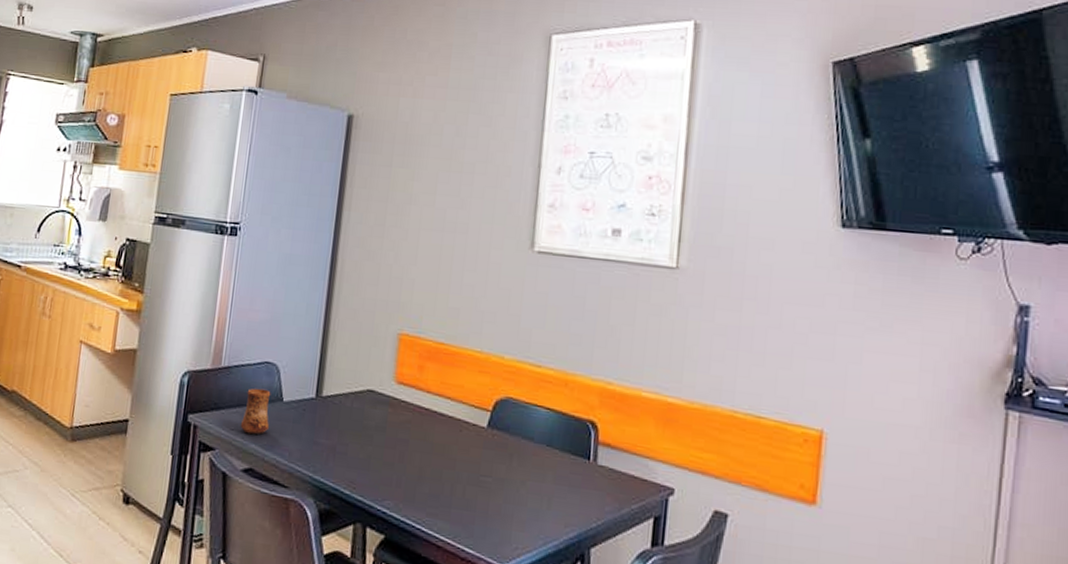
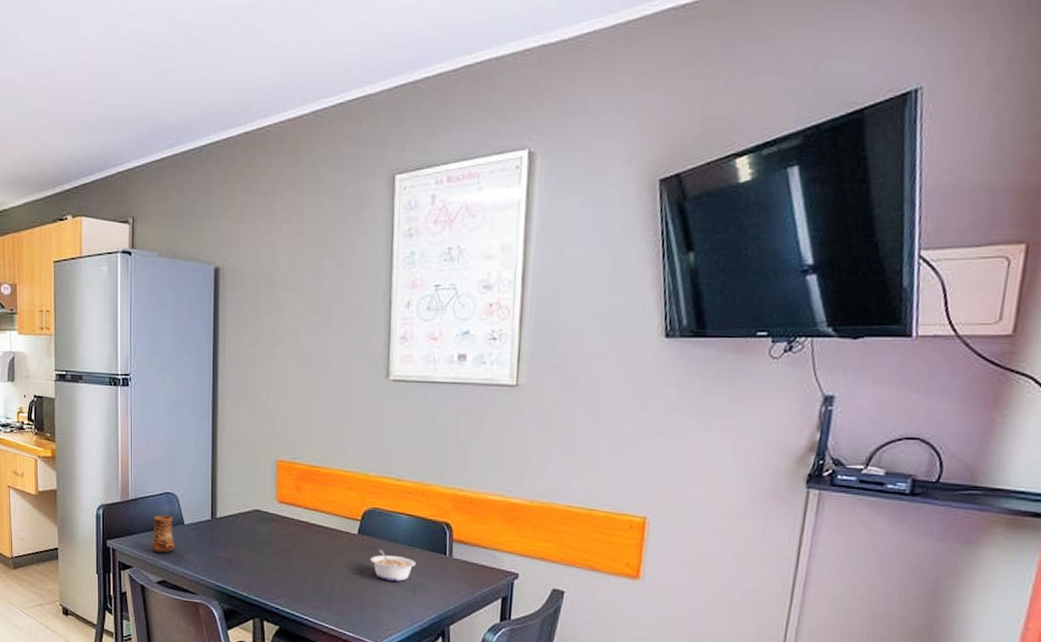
legume: none [500,448,554,489] -> present [371,550,416,581]

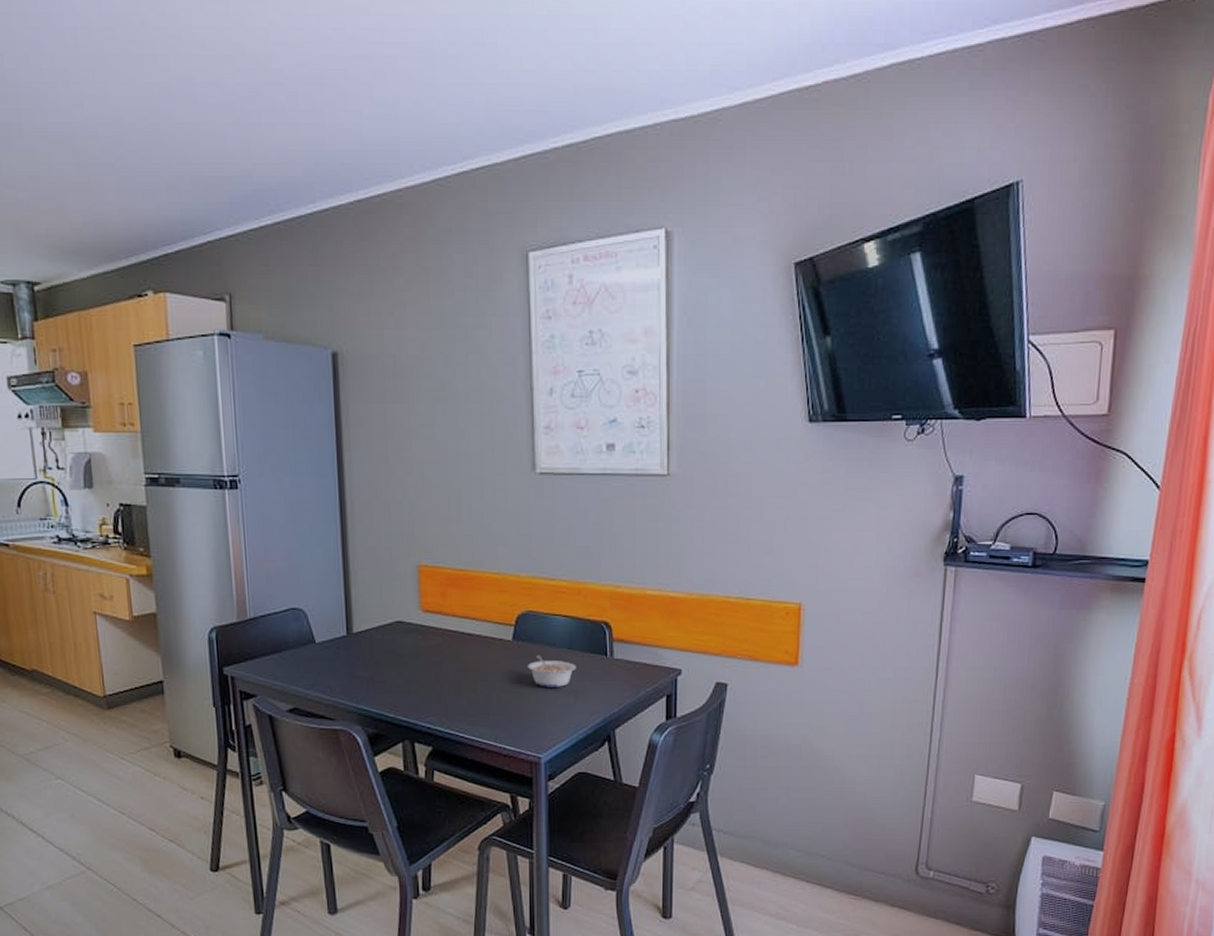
cup: present [151,515,176,553] -> none [277,634,307,677]

